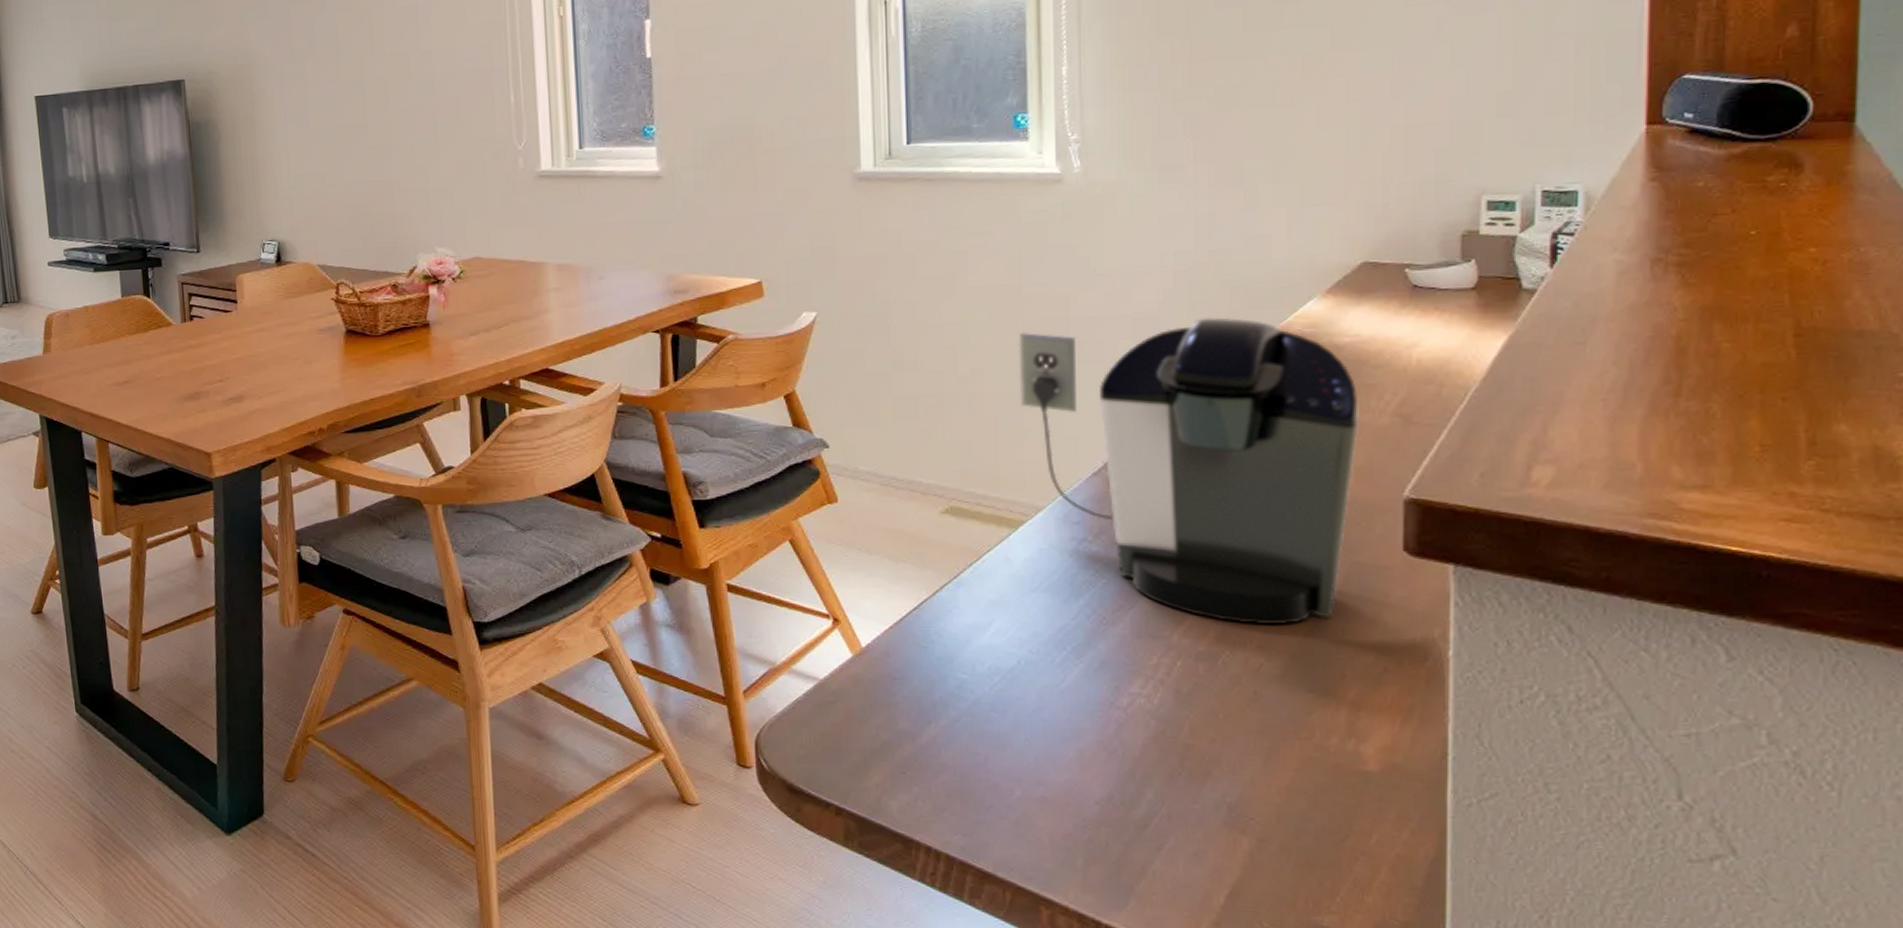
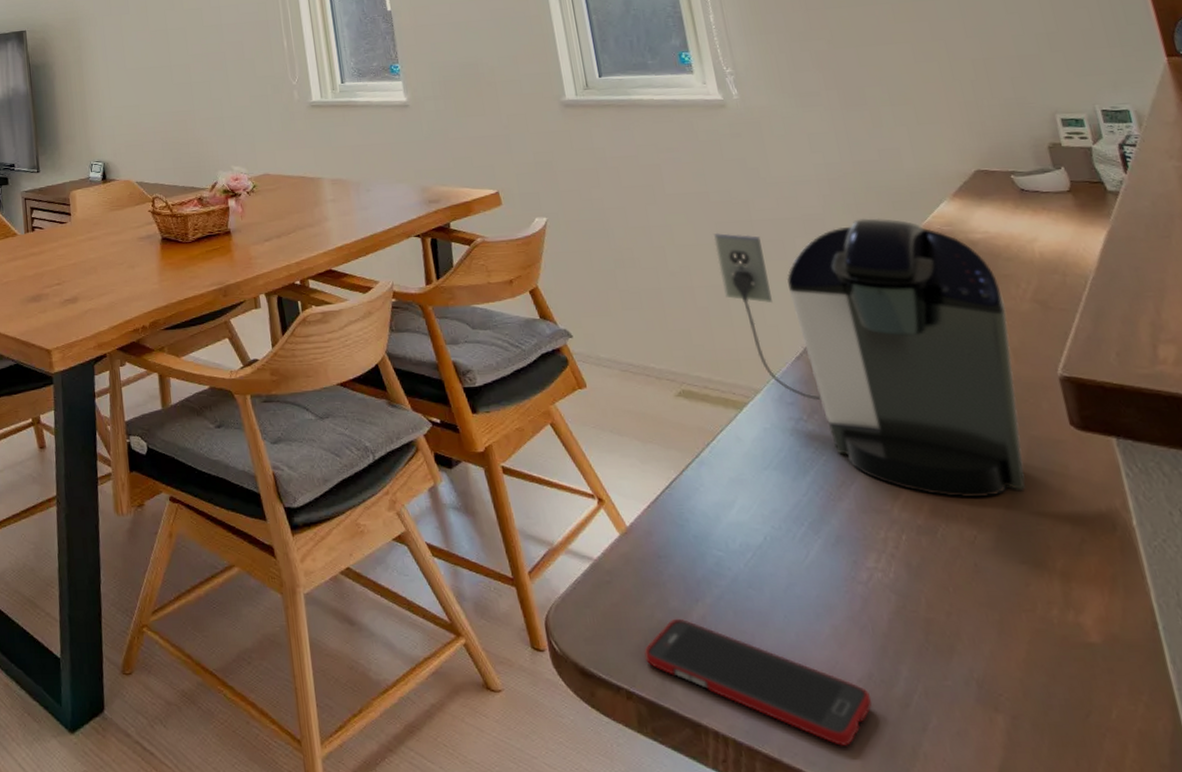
cell phone: none [862,739,1107,863] -> present [644,618,872,746]

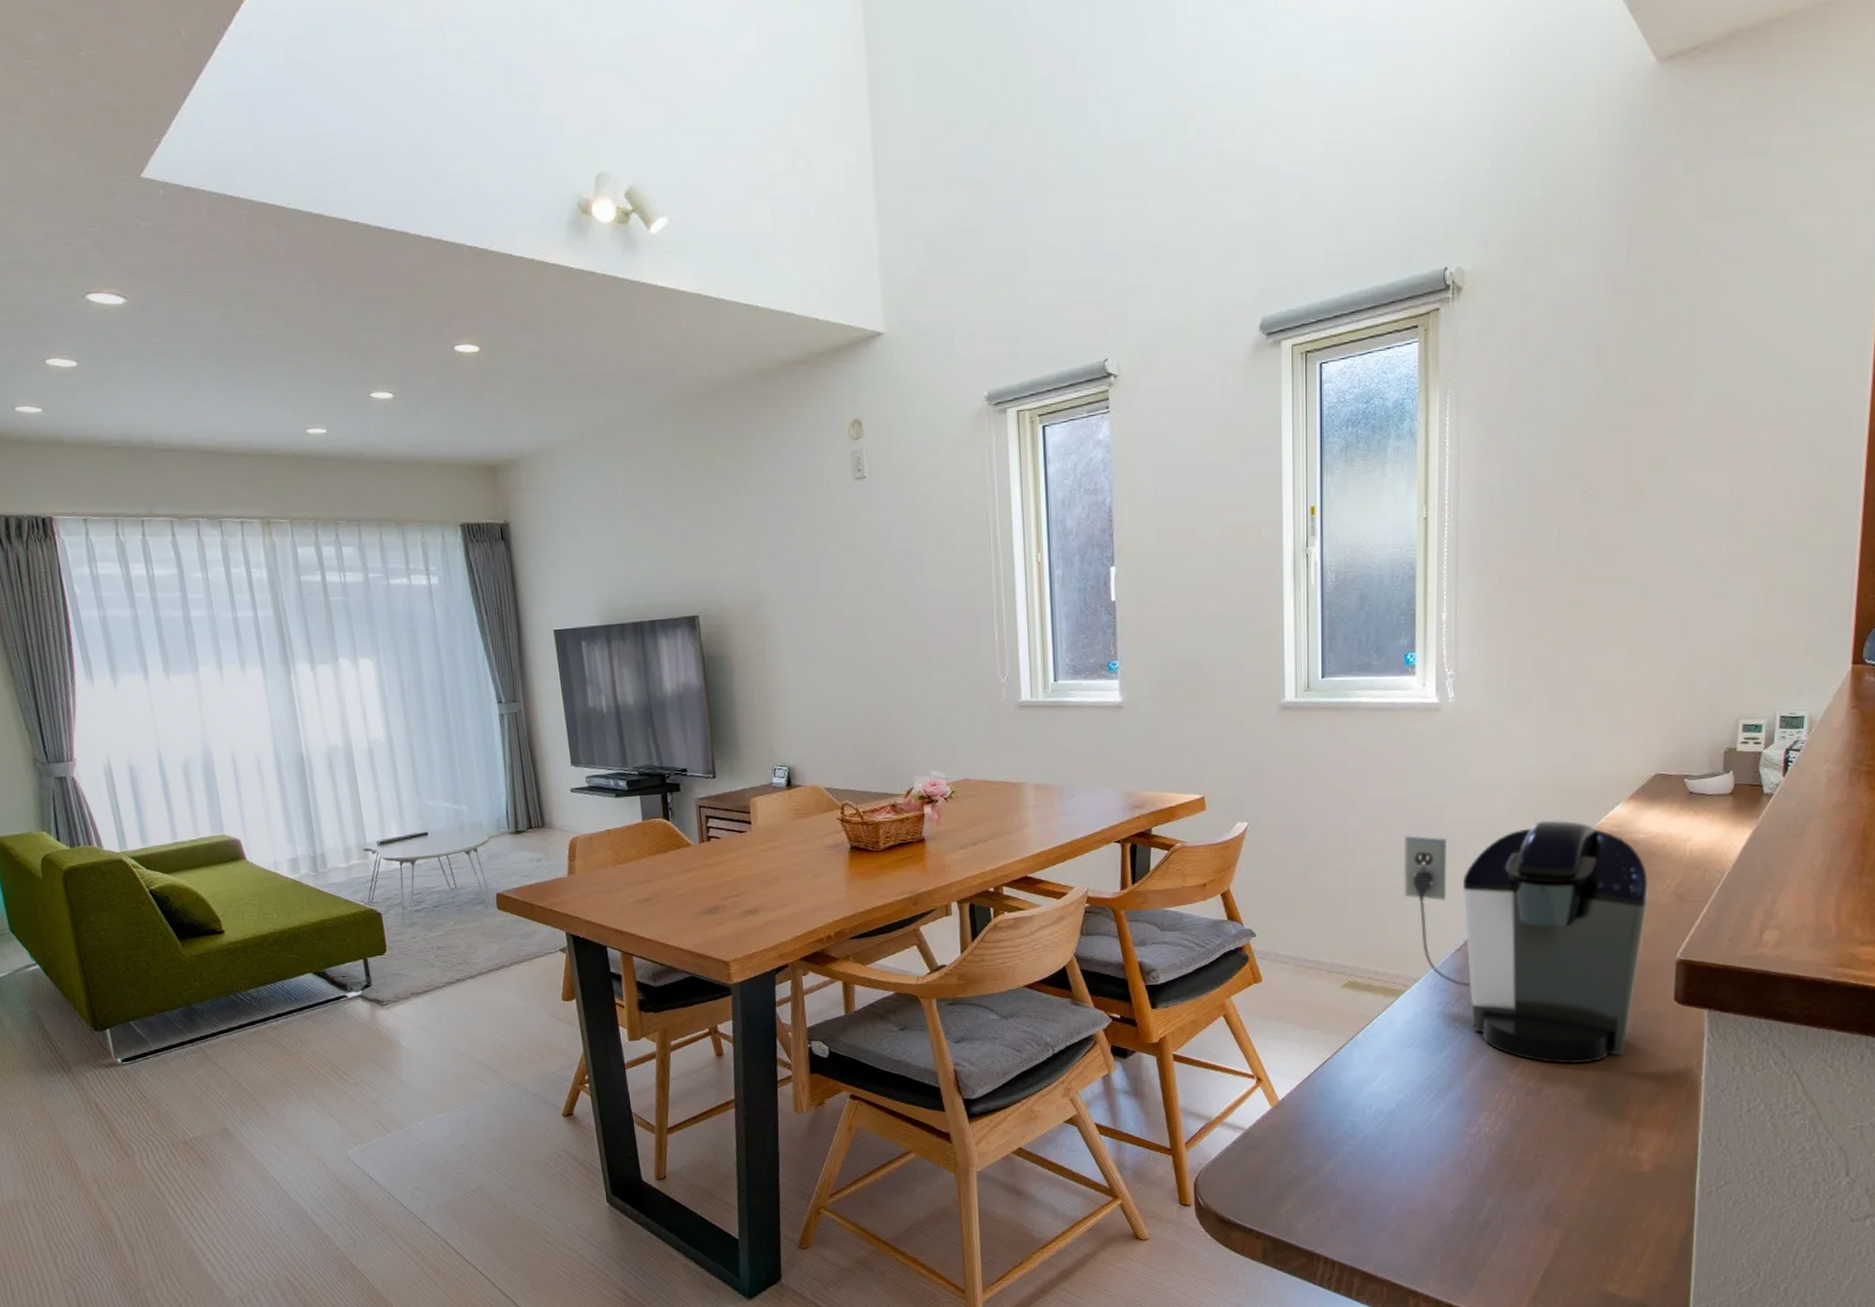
cell phone: present [644,618,872,746] -> none [1277,1172,1459,1261]

